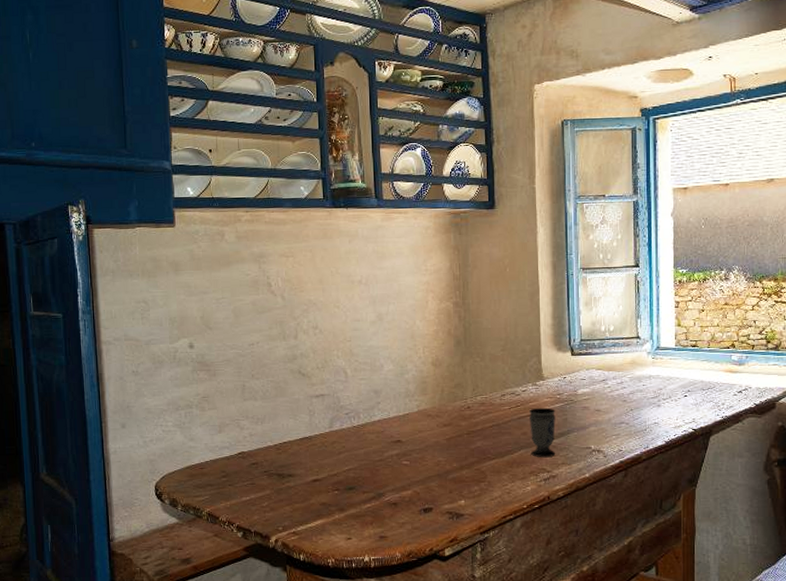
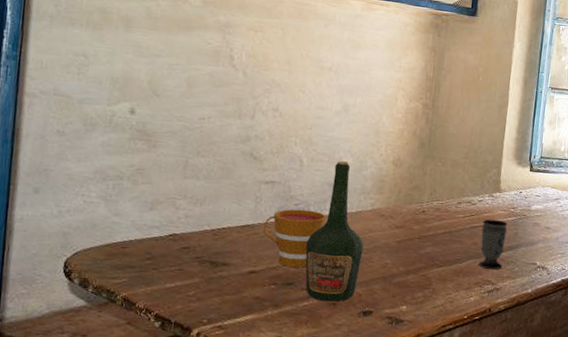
cup: none [320,418,376,472] -> present [263,209,326,268]
bottle: none [361,368,415,502] -> present [305,161,364,302]

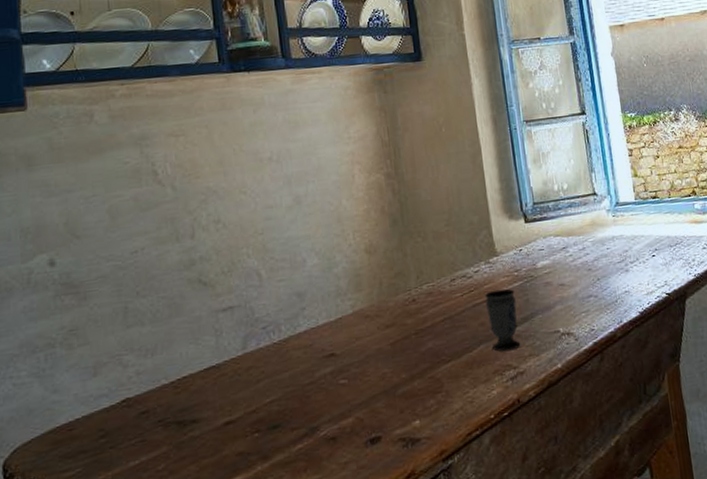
cup: present [263,209,326,268] -> none [230,330,302,406]
bottle: present [305,161,364,302] -> none [285,262,356,439]

